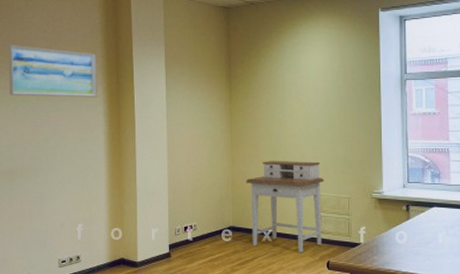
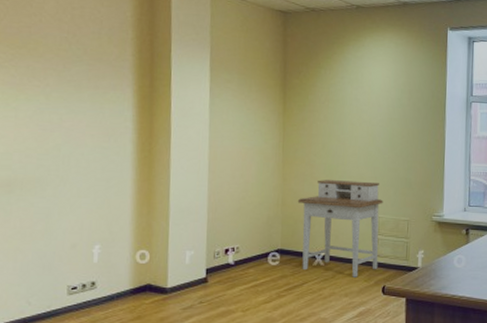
wall art: present [8,45,97,98] -> none [9,33,126,101]

